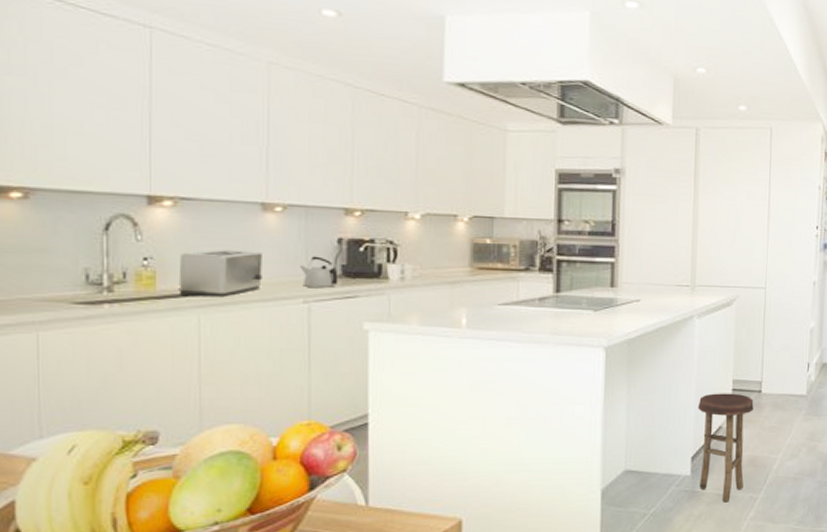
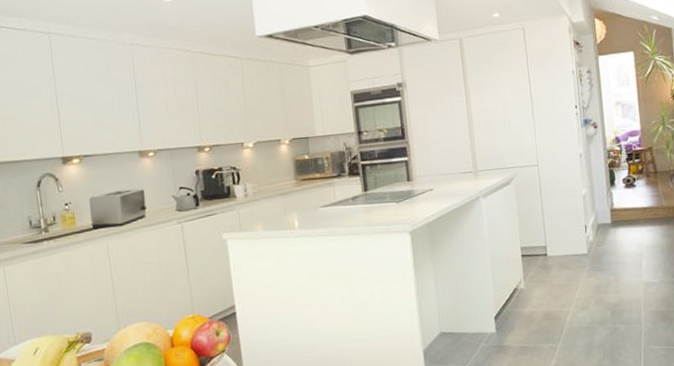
stool: present [697,393,754,503] -> none [493,258,543,354]

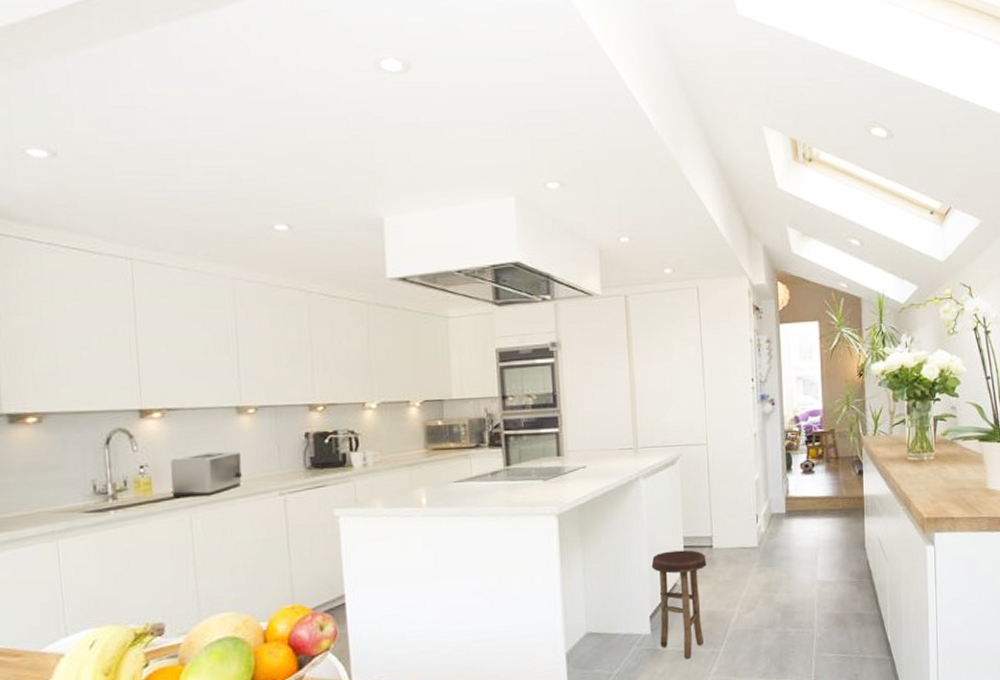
kettle: present [171,186,200,212] -> none [273,451,309,481]
stool: none [493,258,543,354] -> present [651,550,707,659]

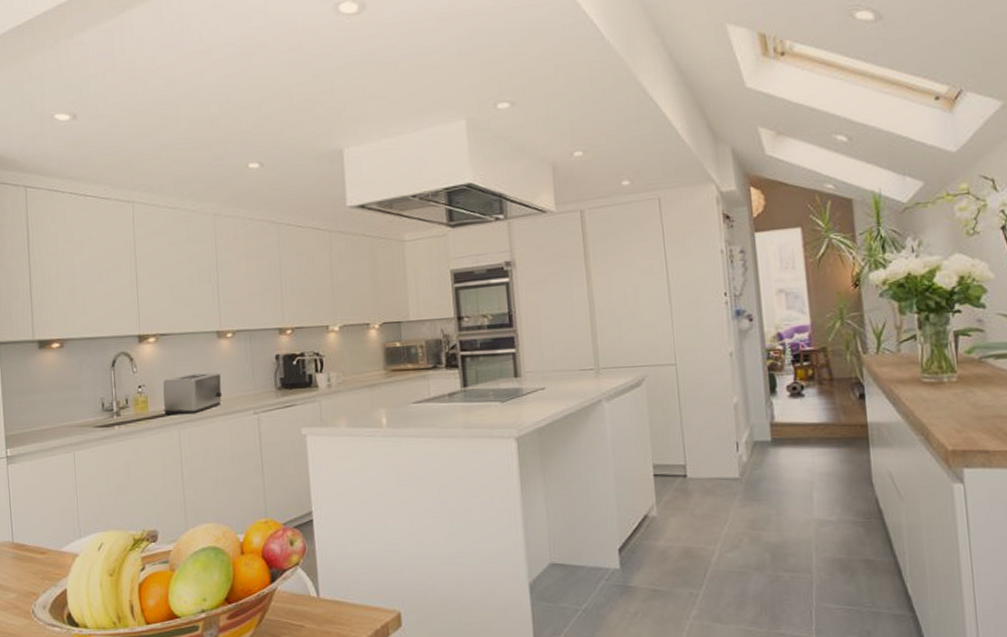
stool: present [651,550,707,659] -> none [618,479,681,599]

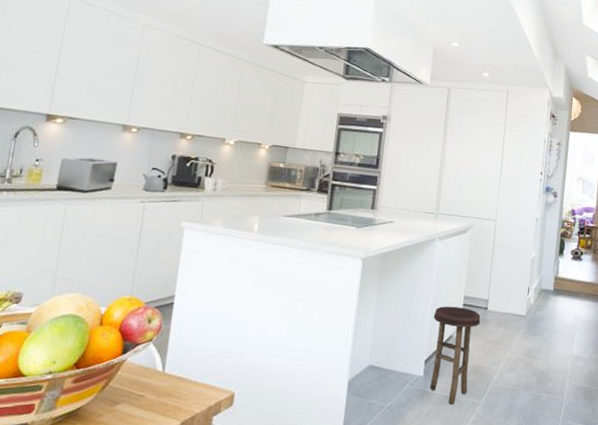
kettle: none [248,372,279,401] -> present [142,167,169,193]
stool: none [618,479,681,599] -> present [430,306,481,405]

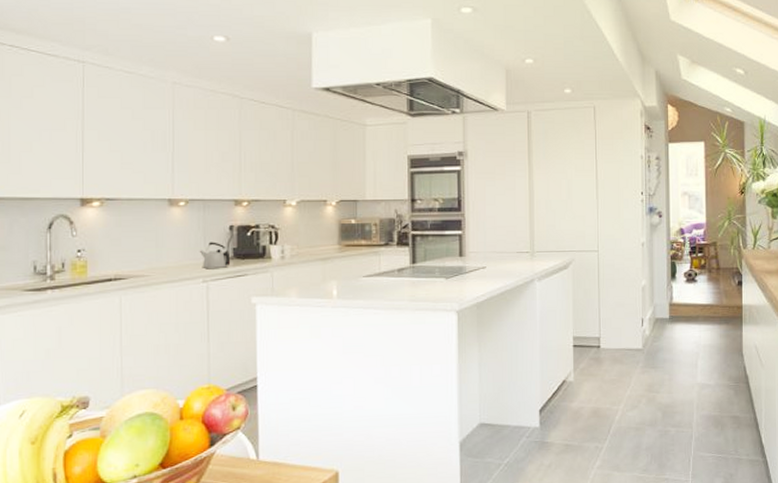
toaster: present [55,157,118,194] -> none [104,240,170,281]
stool: present [430,306,481,405] -> none [542,349,594,453]

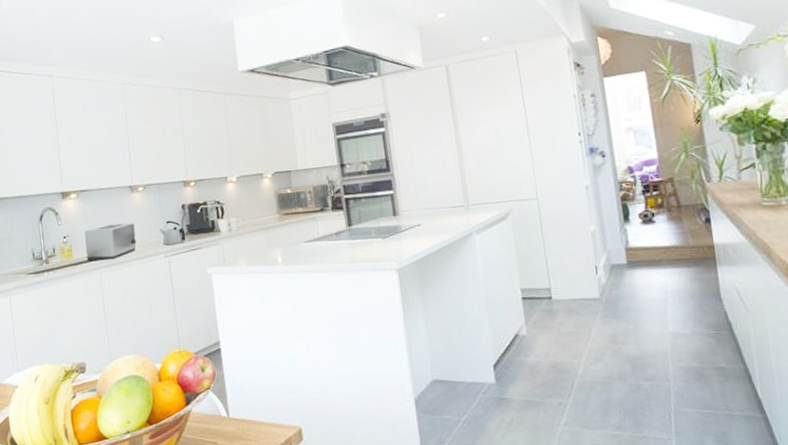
toaster: none [104,240,170,281] -> present [84,222,137,261]

